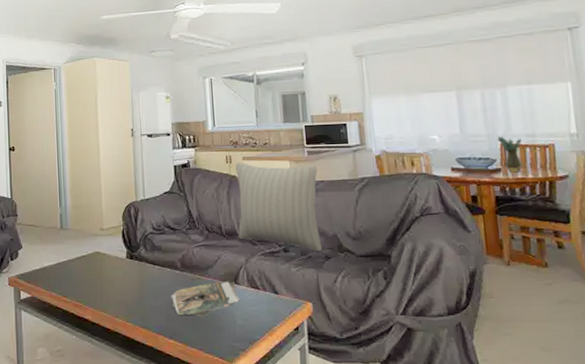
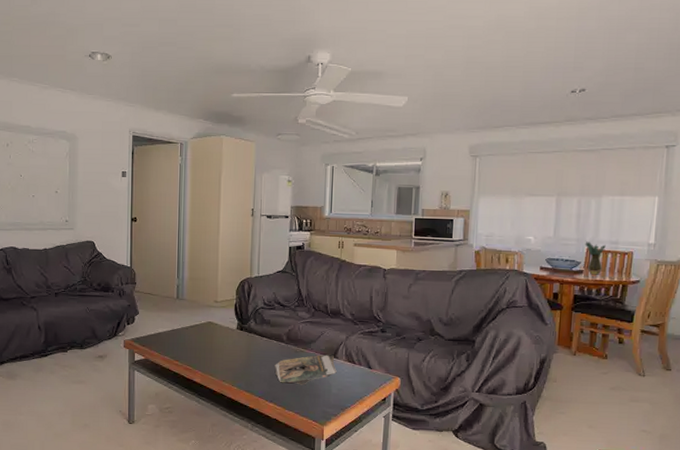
pillow: present [235,162,323,253] -> none [341,248,421,335]

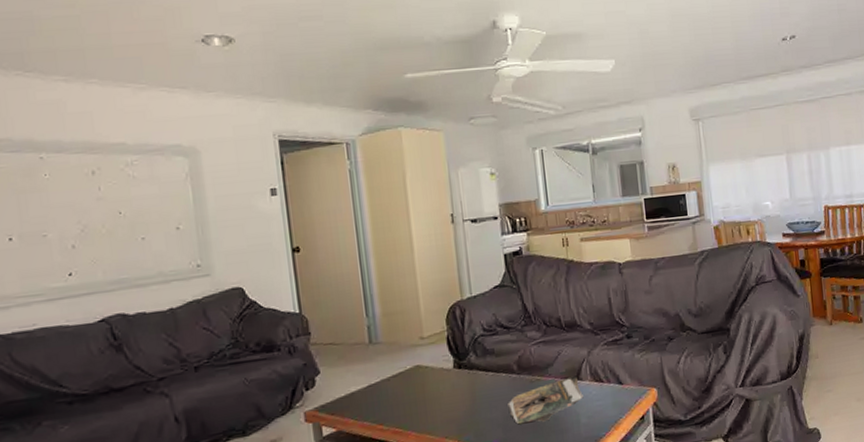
vase: present [585,241,606,275] -> none [821,198,843,234]

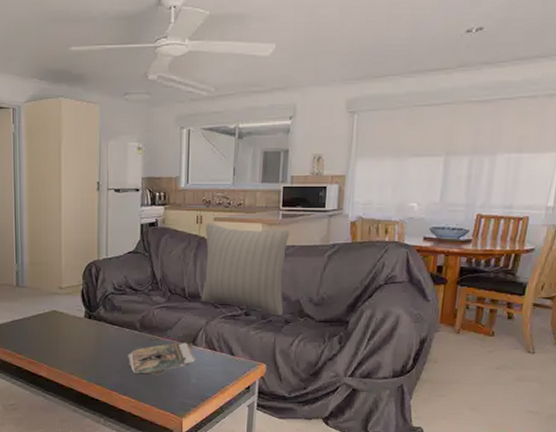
pillow: none [573,241,666,335] -> present [201,223,290,317]

